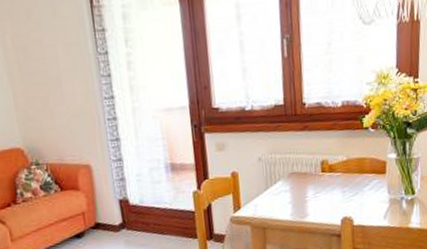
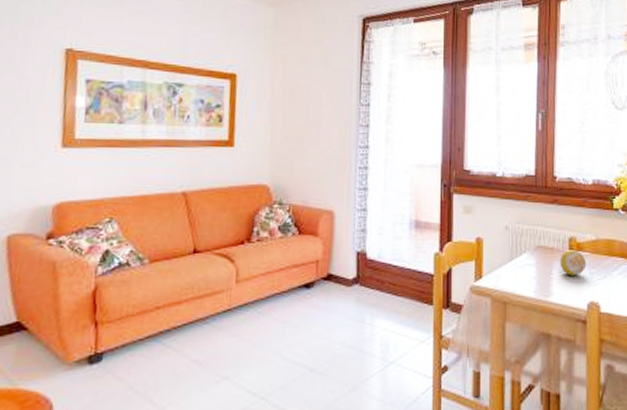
fruit: none [313,172,339,197] -> present [560,250,587,276]

